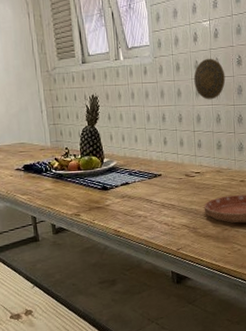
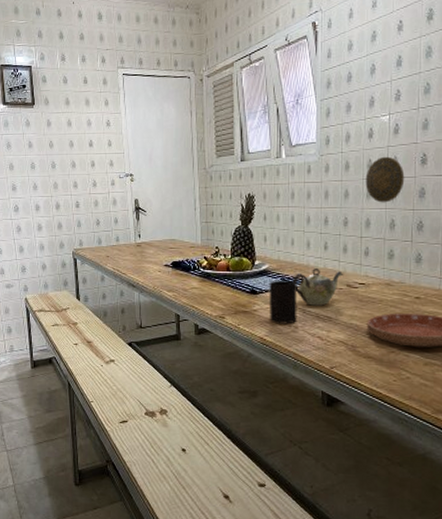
cup: none [118,174,146,216] -> present [269,280,297,324]
teapot: none [140,161,182,196] -> present [294,267,344,306]

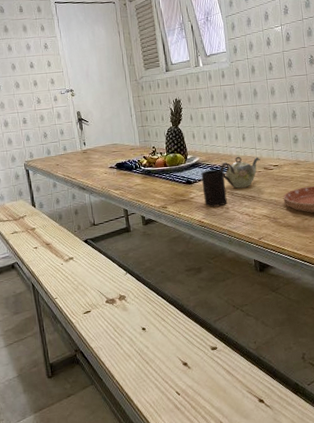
decorative plate: present [365,156,405,203] -> none [268,59,299,98]

